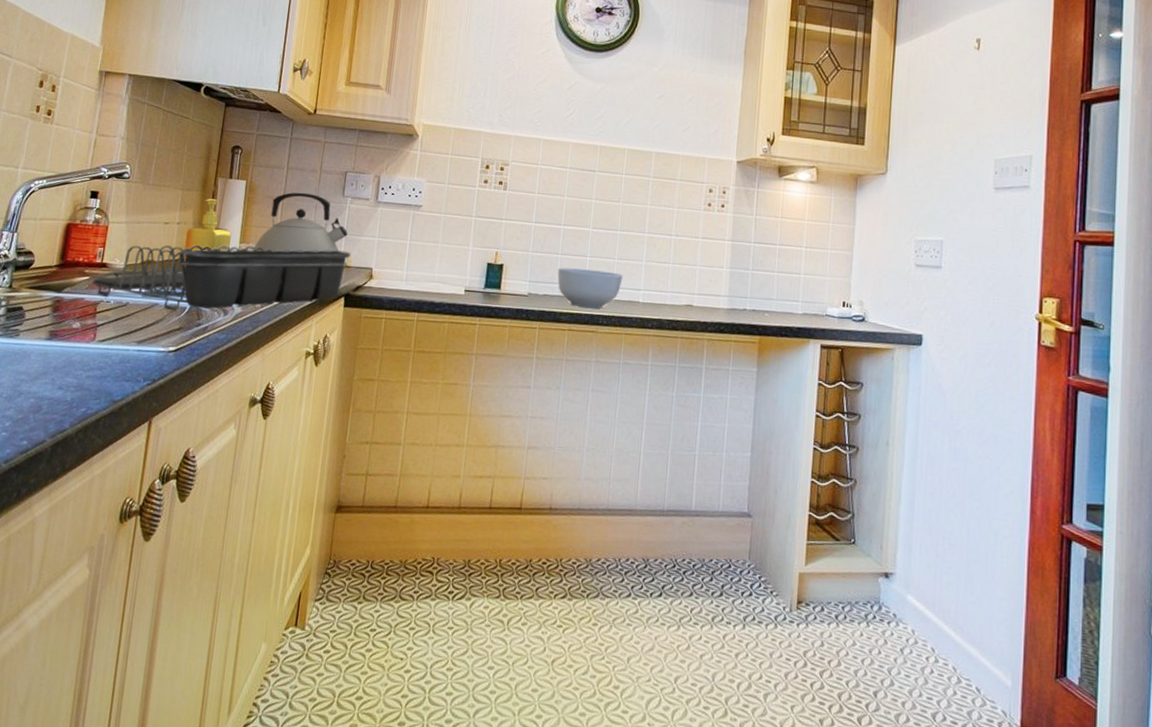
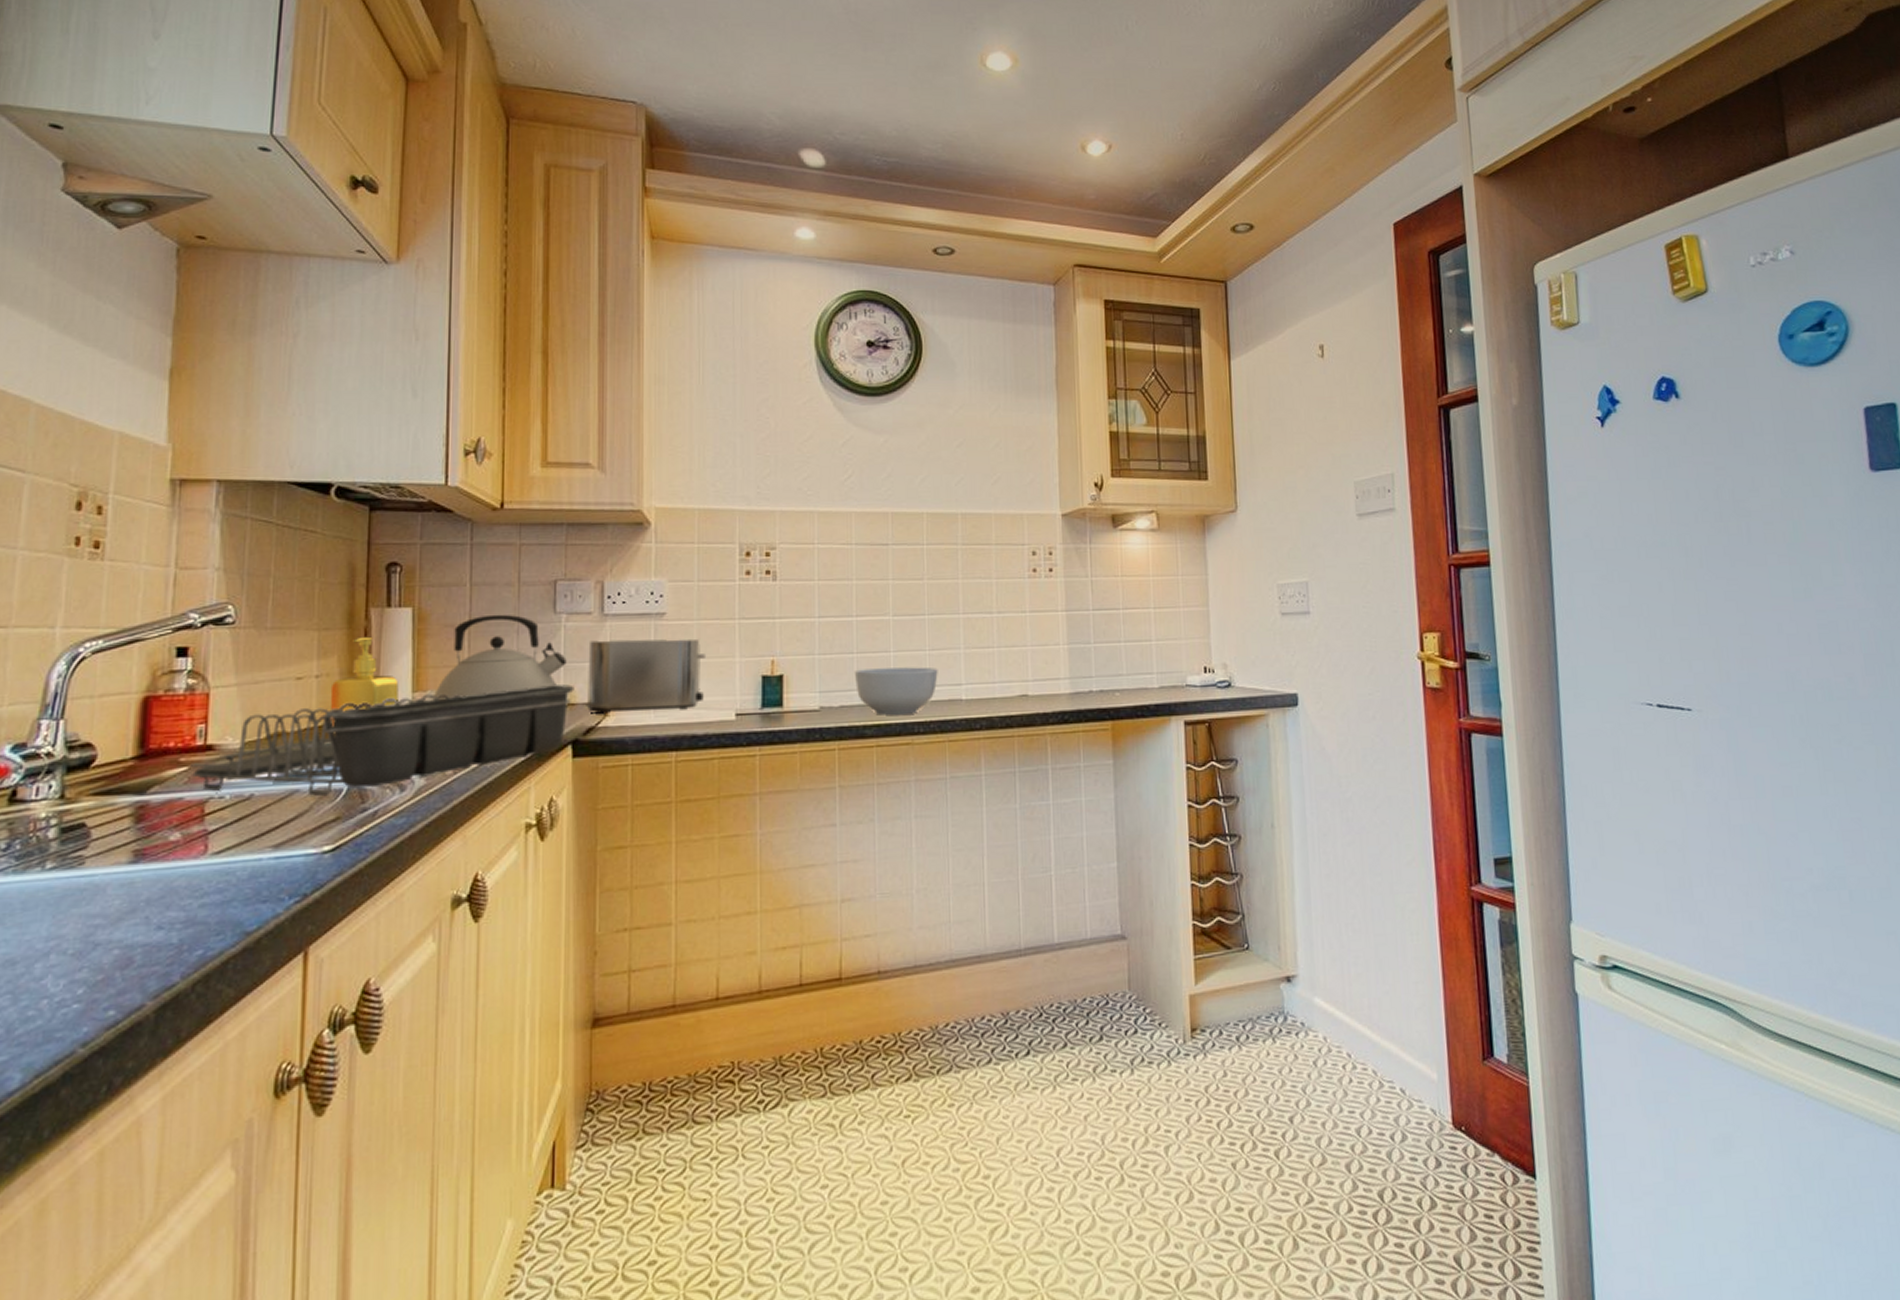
toaster: none [357,220,449,282] -> present [586,638,707,714]

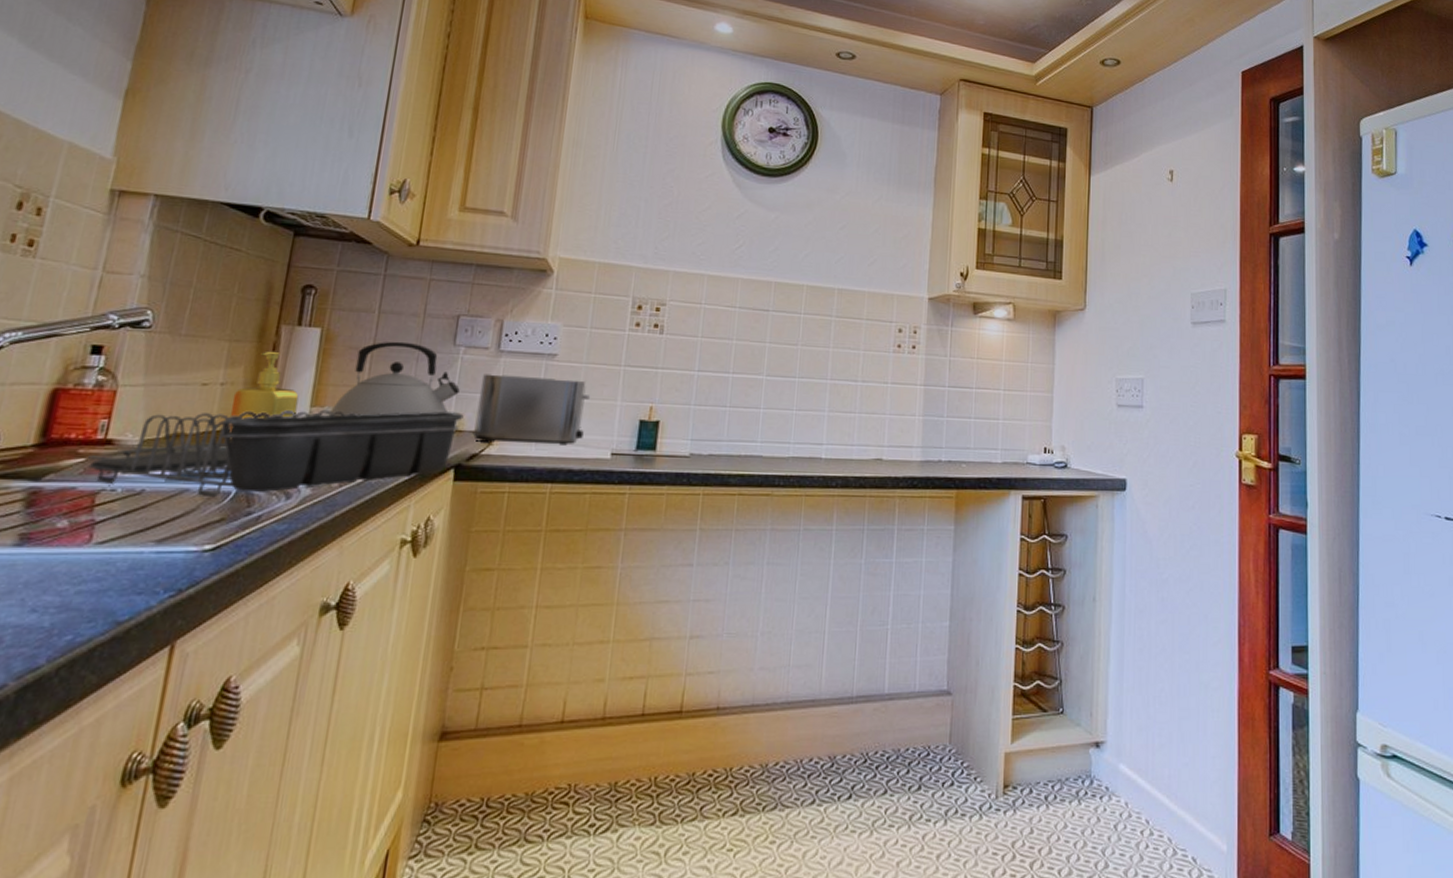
bowl: present [854,667,938,715] -> none [725,422,803,468]

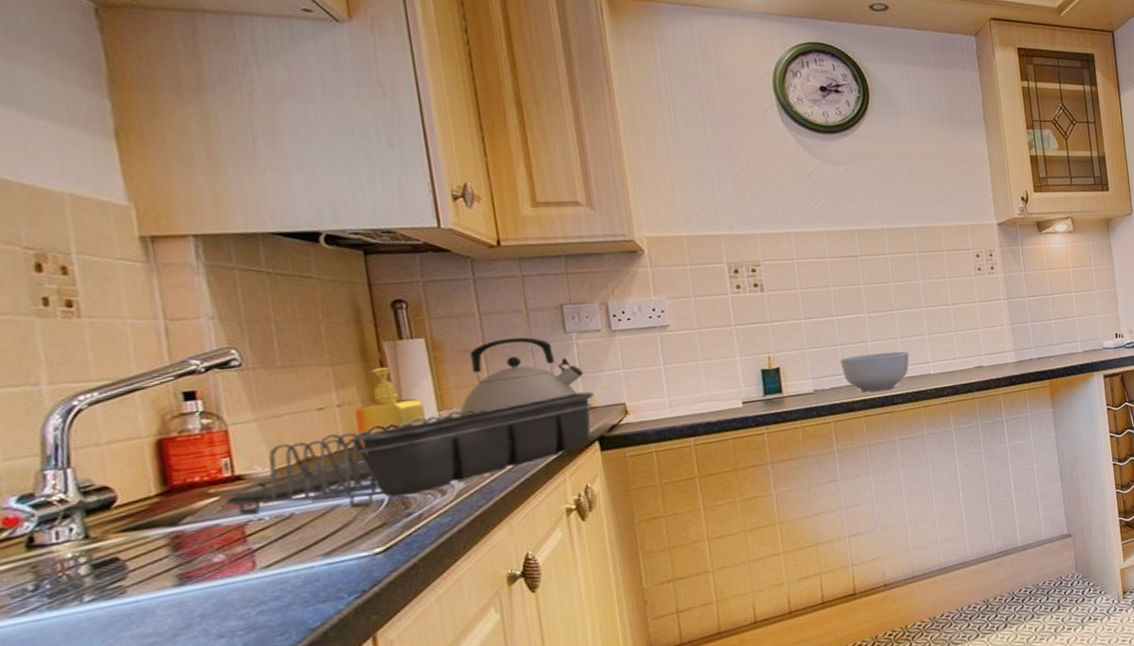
toaster: present [472,374,591,446] -> none [601,344,713,413]
bowl: none [725,422,803,468] -> present [839,351,910,392]

